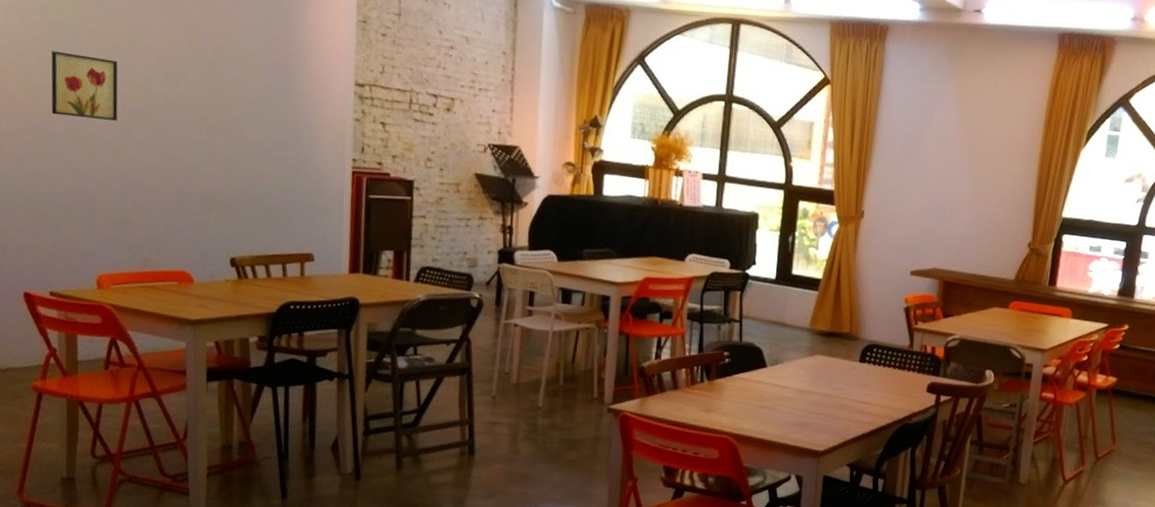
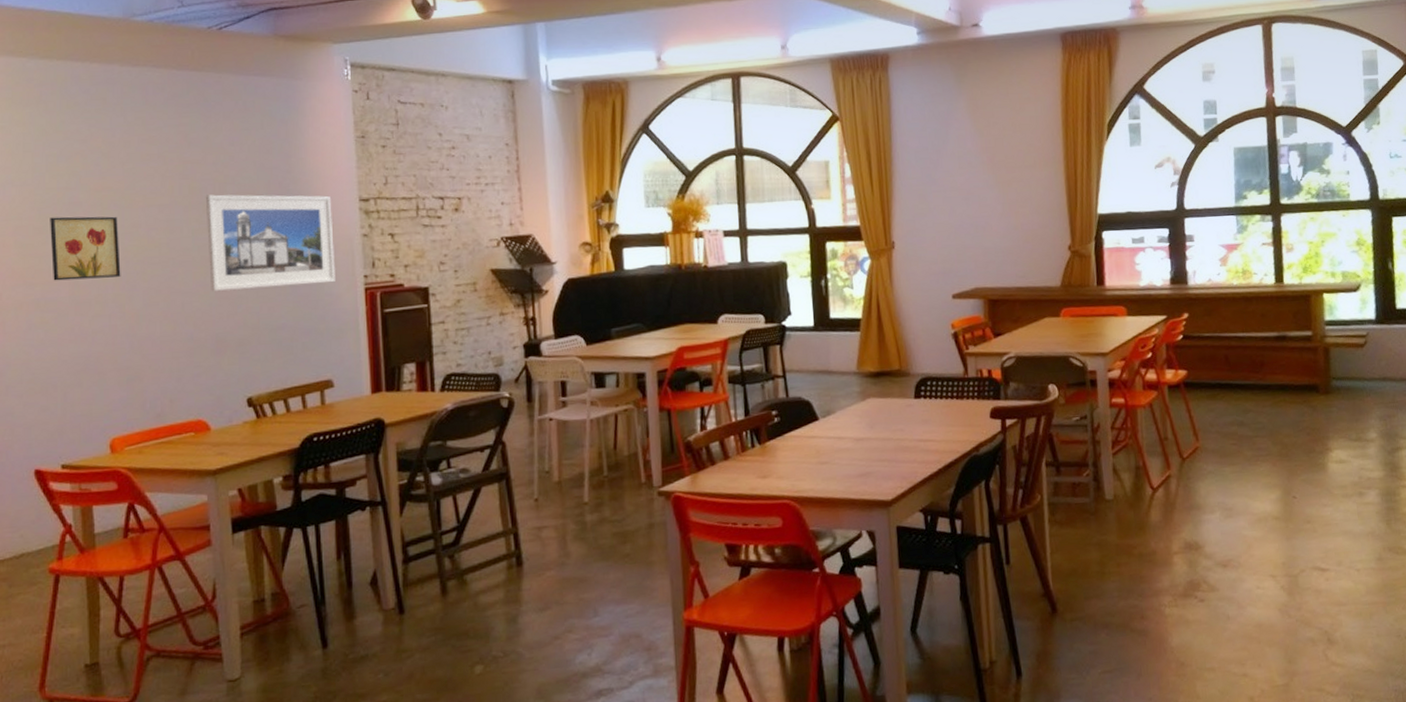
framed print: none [204,54,328,161] -> present [206,194,335,291]

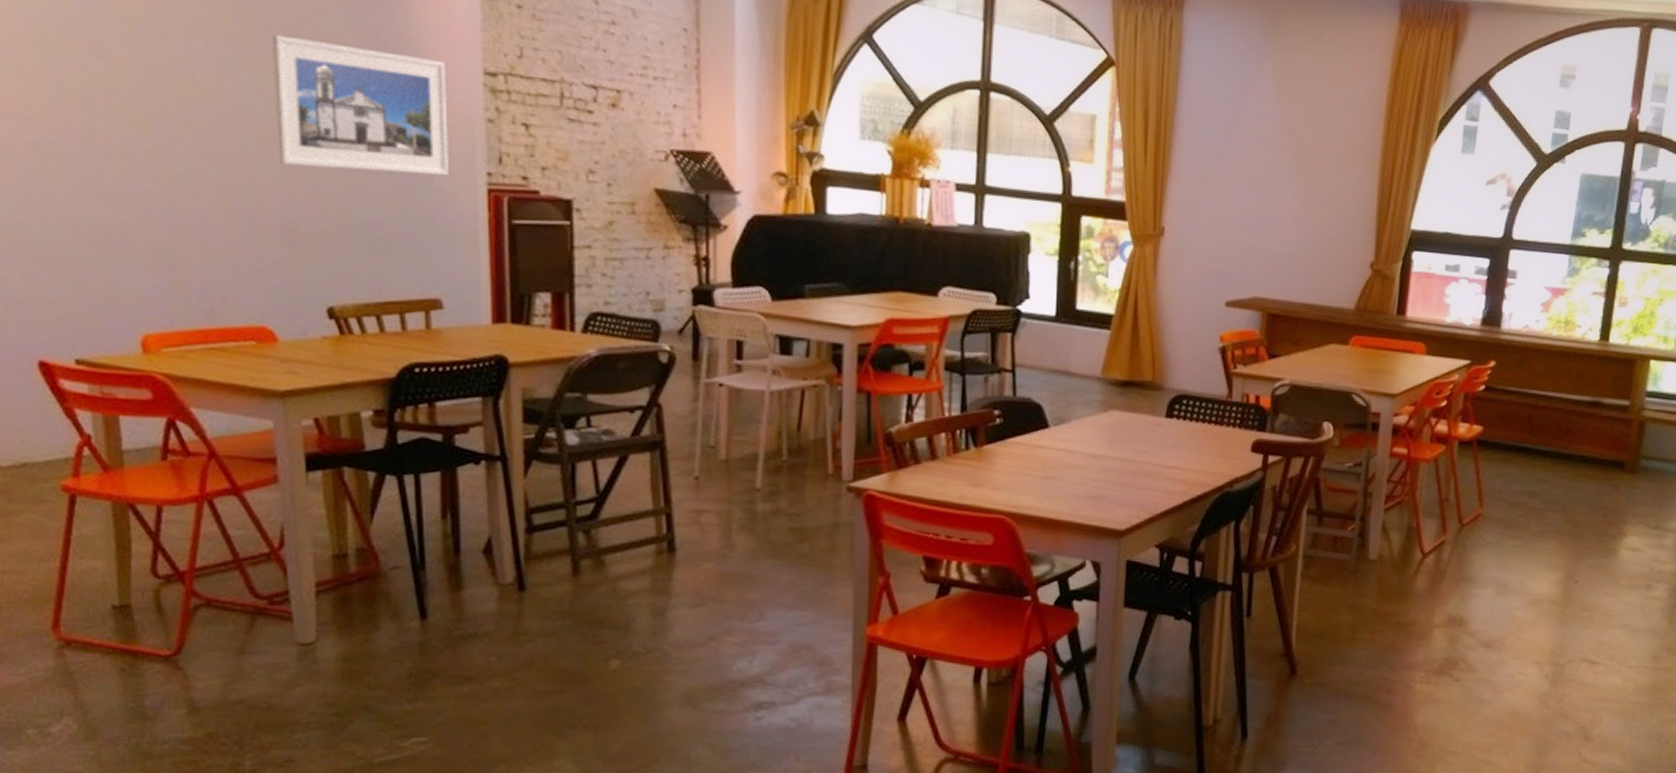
wall art: present [50,216,121,281] -> none [51,32,154,127]

